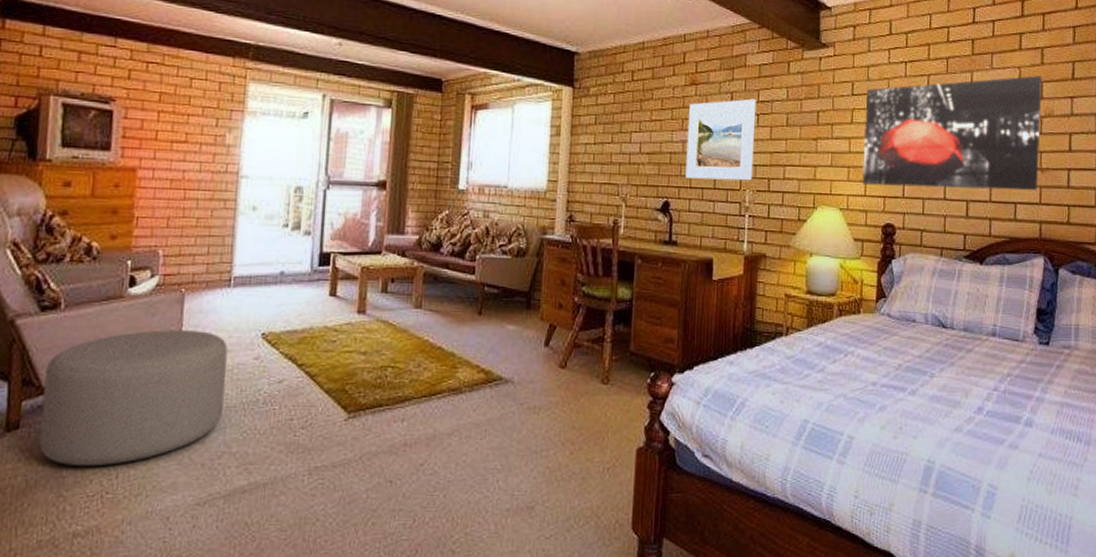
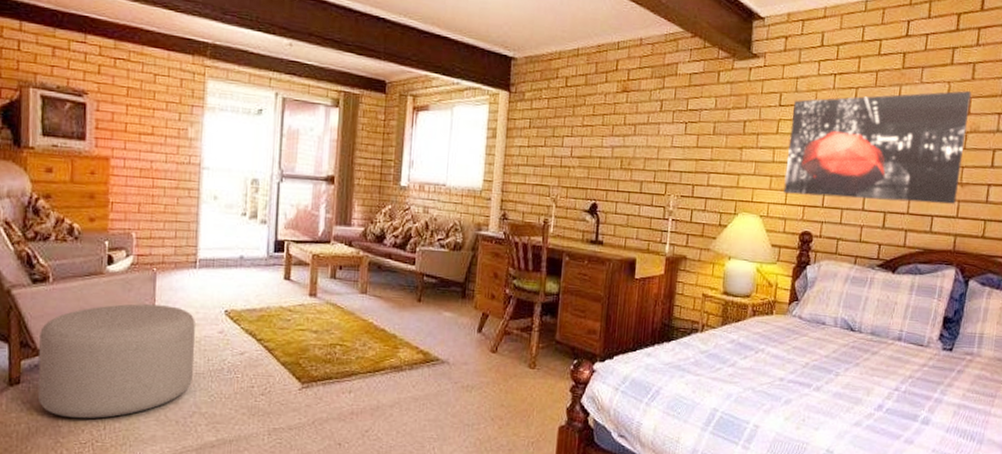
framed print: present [685,98,757,181] -> none [613,107,685,187]

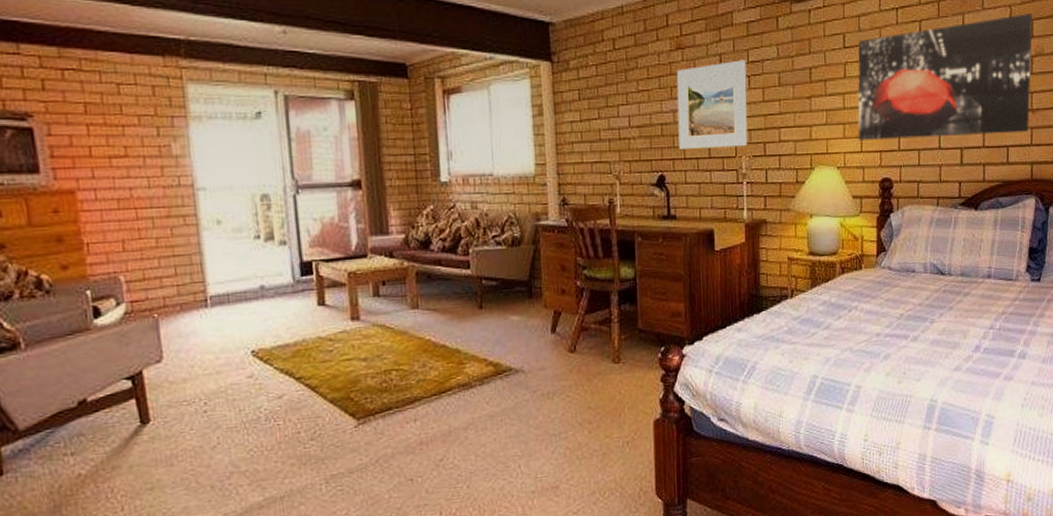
ottoman: present [37,304,195,419] -> none [19,355,225,505]
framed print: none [613,107,685,187] -> present [676,59,748,149]

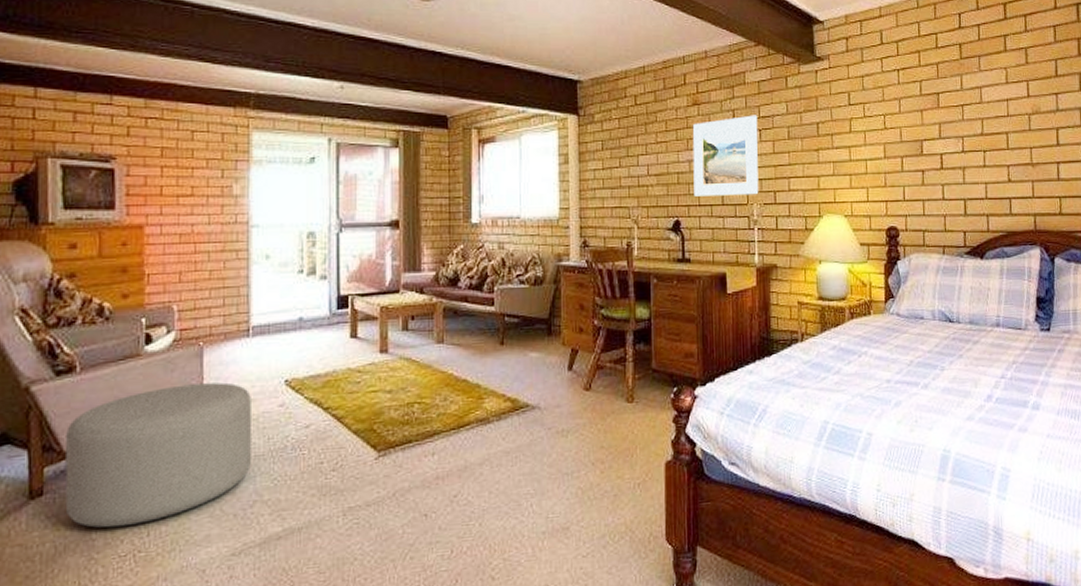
ottoman: none [19,355,225,505] -> present [65,382,253,528]
wall art: present [858,14,1033,141] -> none [862,75,1030,191]

